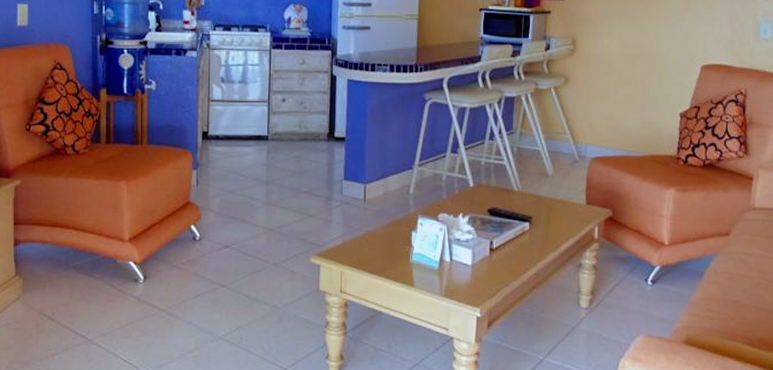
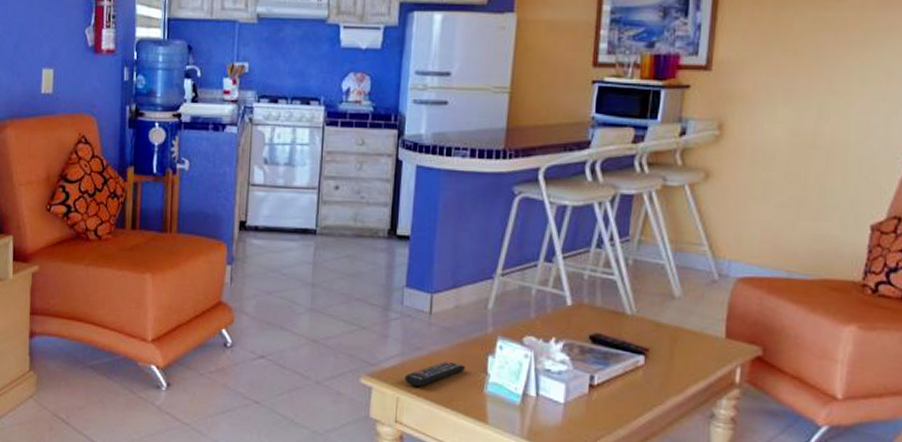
remote control: none [346,238,395,261] -> present [404,361,466,386]

